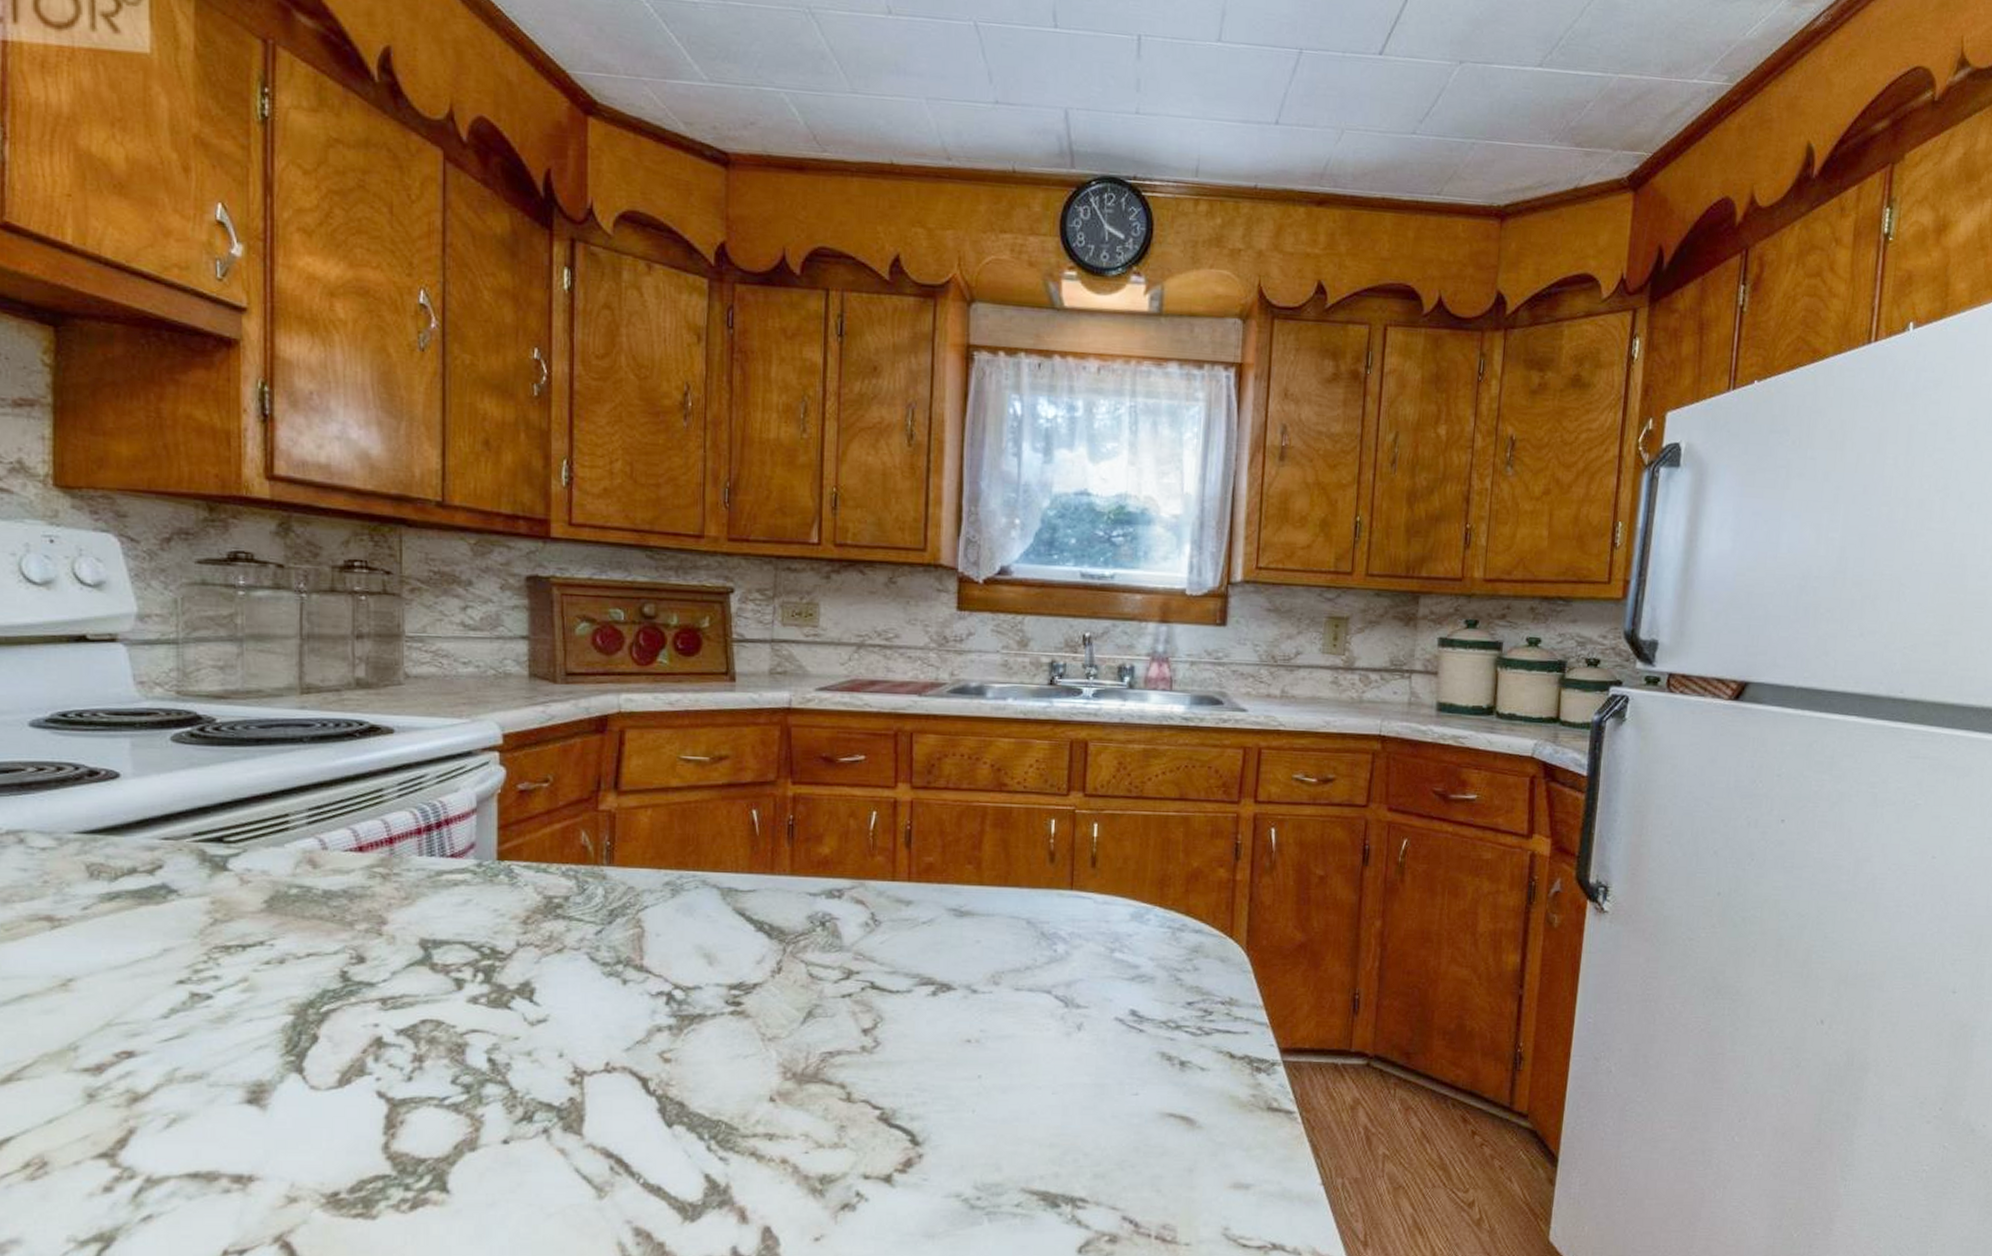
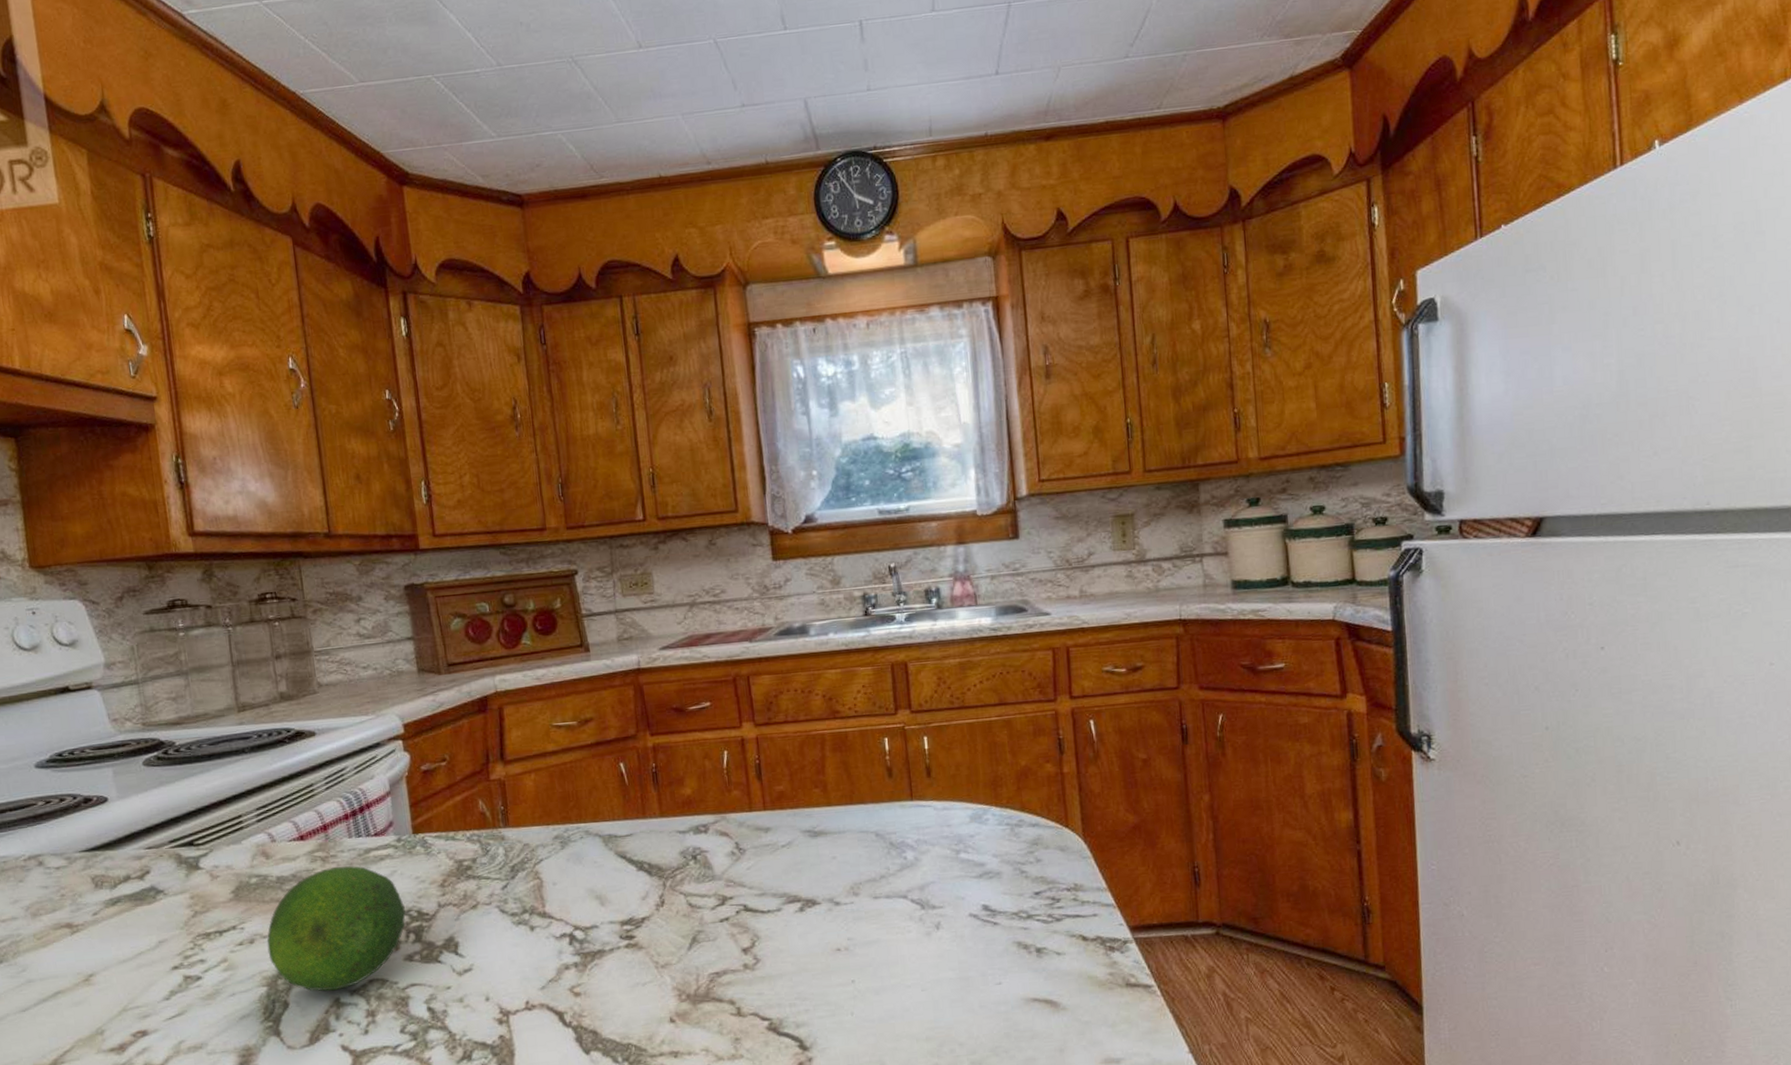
fruit: none [300,886,476,1028] -> present [266,866,406,991]

